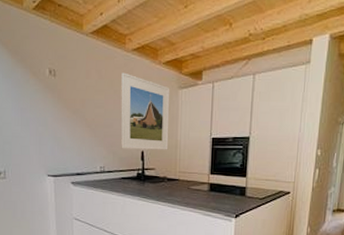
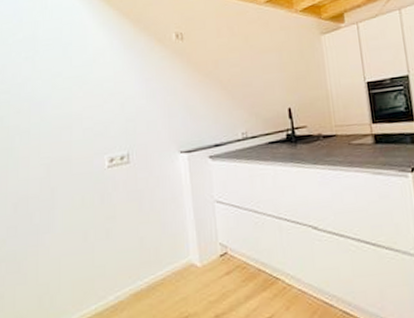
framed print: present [121,72,170,150] -> none [256,25,319,109]

